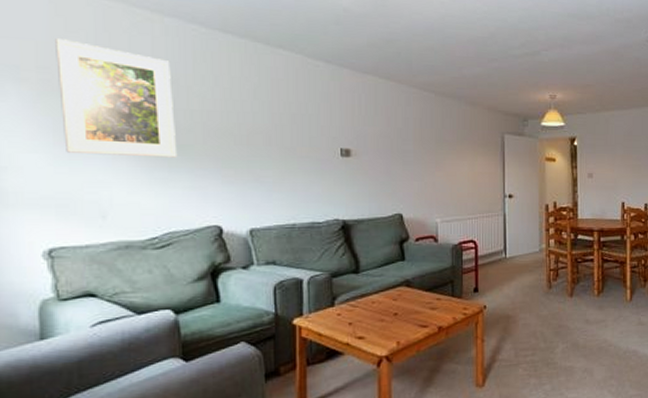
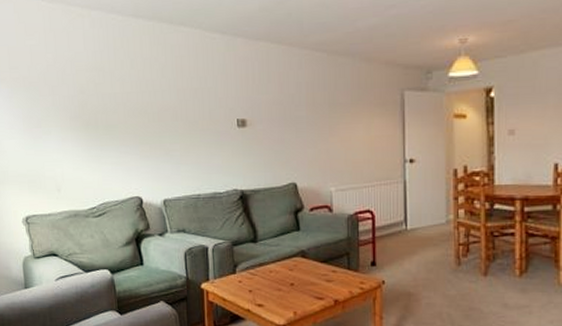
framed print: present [55,37,178,158] -> none [20,41,107,138]

